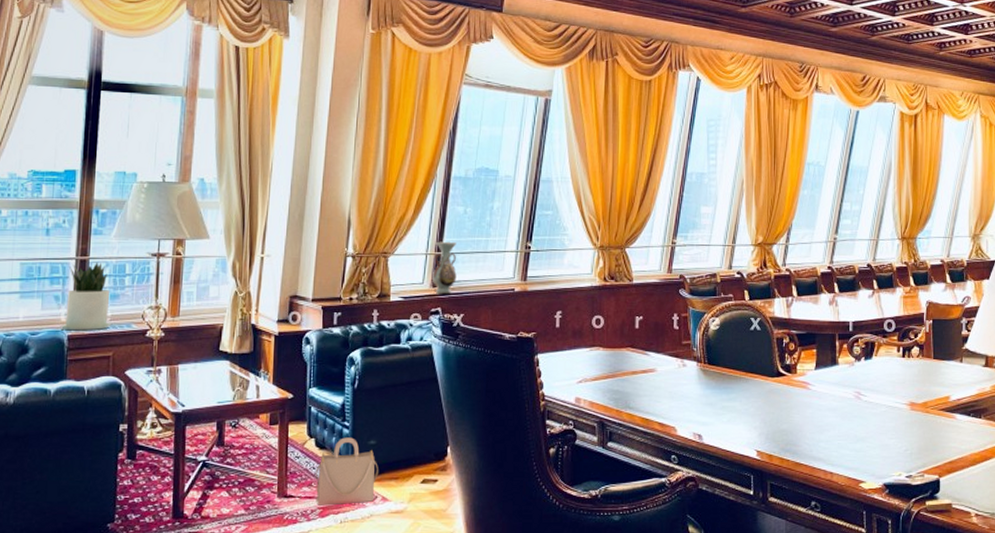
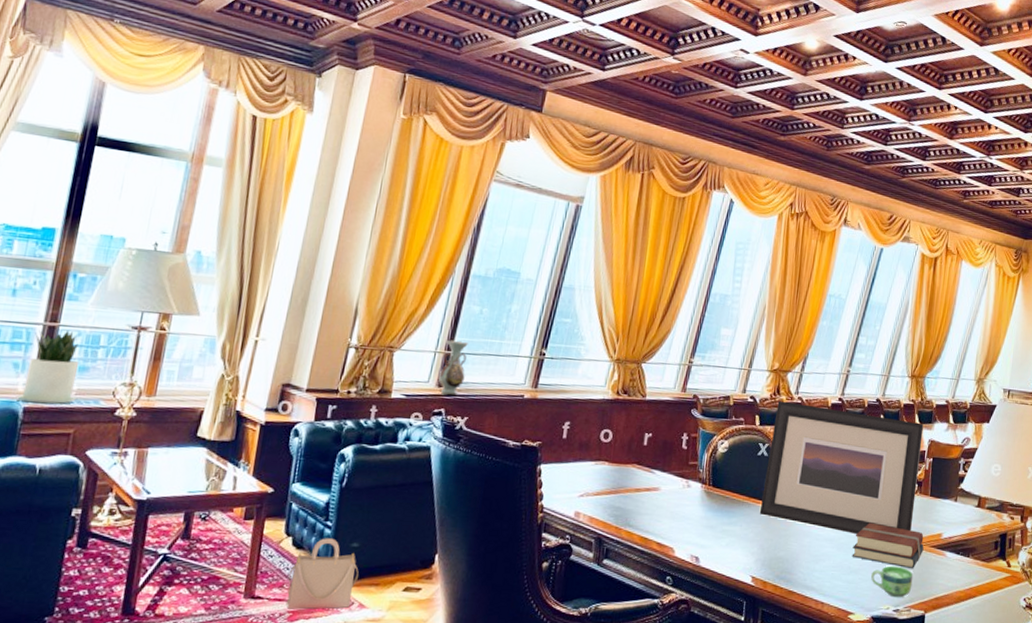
picture frame: none [758,274,919,403] -> present [759,400,924,535]
books: none [857,389,932,433] -> present [852,522,924,568]
cup: none [879,432,923,464] -> present [871,565,913,598]

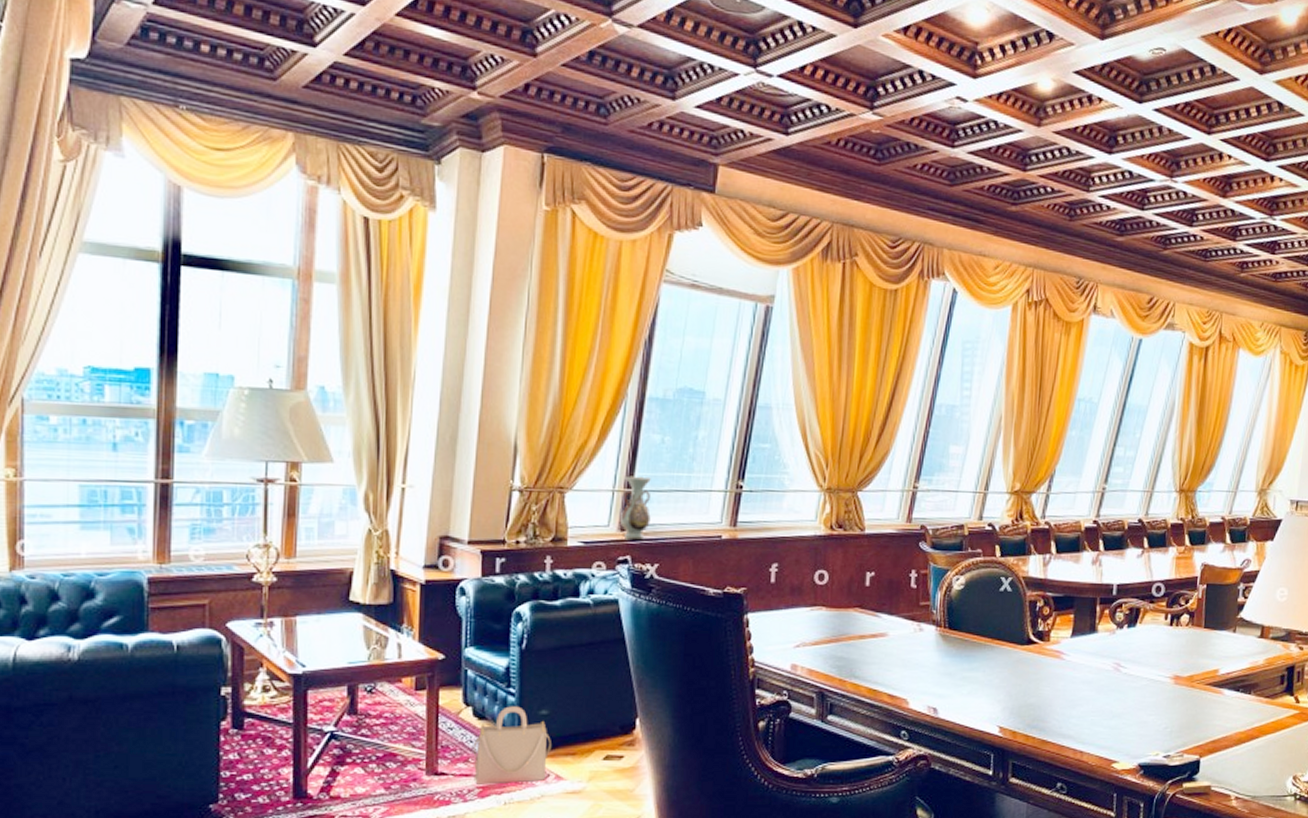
planter: present [16,330,80,404] -> none [137,487,206,573]
picture frame: present [759,400,924,535] -> none [1004,527,1195,675]
books: present [852,522,924,568] -> none [1114,661,1198,709]
cup: present [871,565,913,598] -> none [1137,707,1186,743]

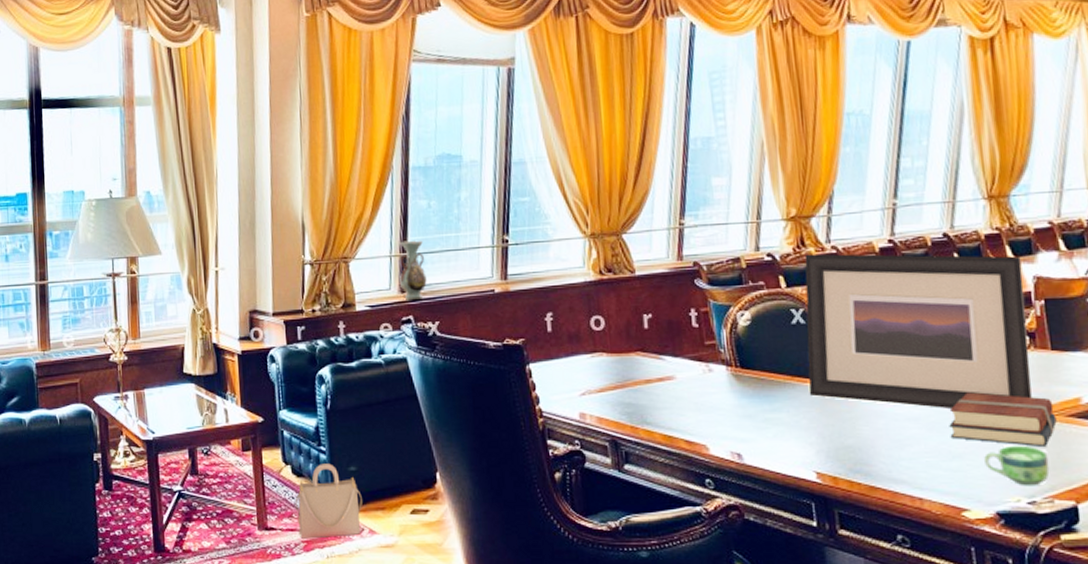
picture frame: none [1004,527,1195,675] -> present [804,254,1032,410]
books: none [1114,661,1198,709] -> present [949,392,1057,447]
cup: none [1137,707,1186,743] -> present [984,445,1050,486]

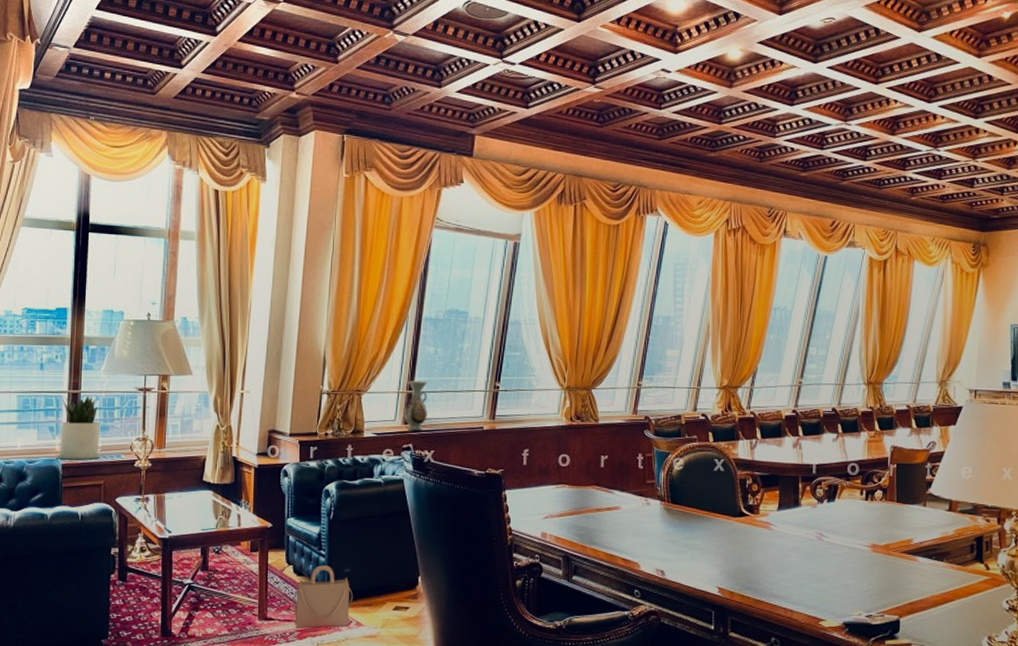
planter: none [27,286,76,358] -> present [55,395,102,460]
picture frame: present [804,254,1032,410] -> none [720,416,884,544]
books: present [949,392,1057,447] -> none [818,531,894,574]
cup: present [984,445,1050,486] -> none [840,572,884,604]

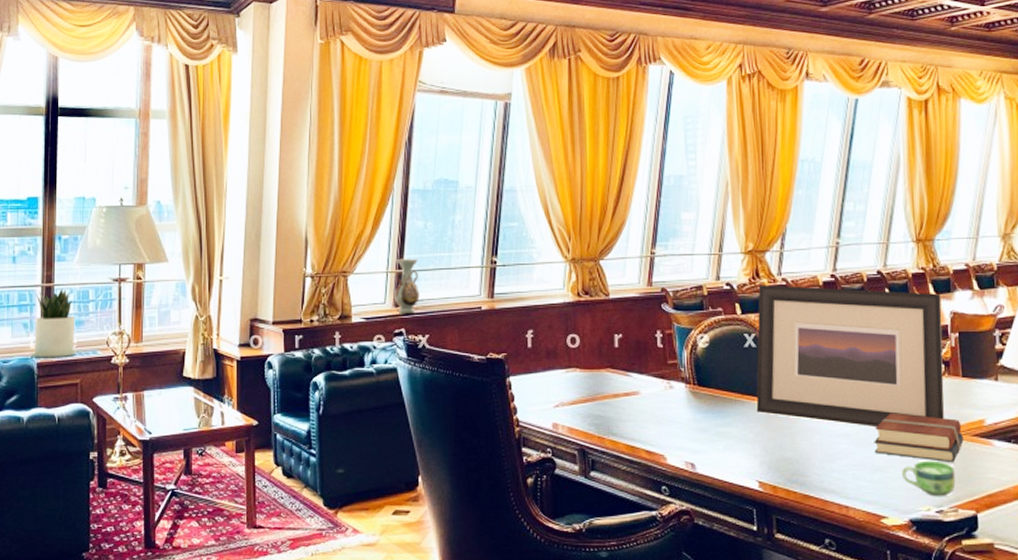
handbag: present [293,565,353,629] -> none [284,466,348,537]
picture frame: none [720,416,884,544] -> present [756,284,945,428]
books: none [818,531,894,574] -> present [874,412,964,462]
cup: none [840,572,884,604] -> present [902,460,956,497]

